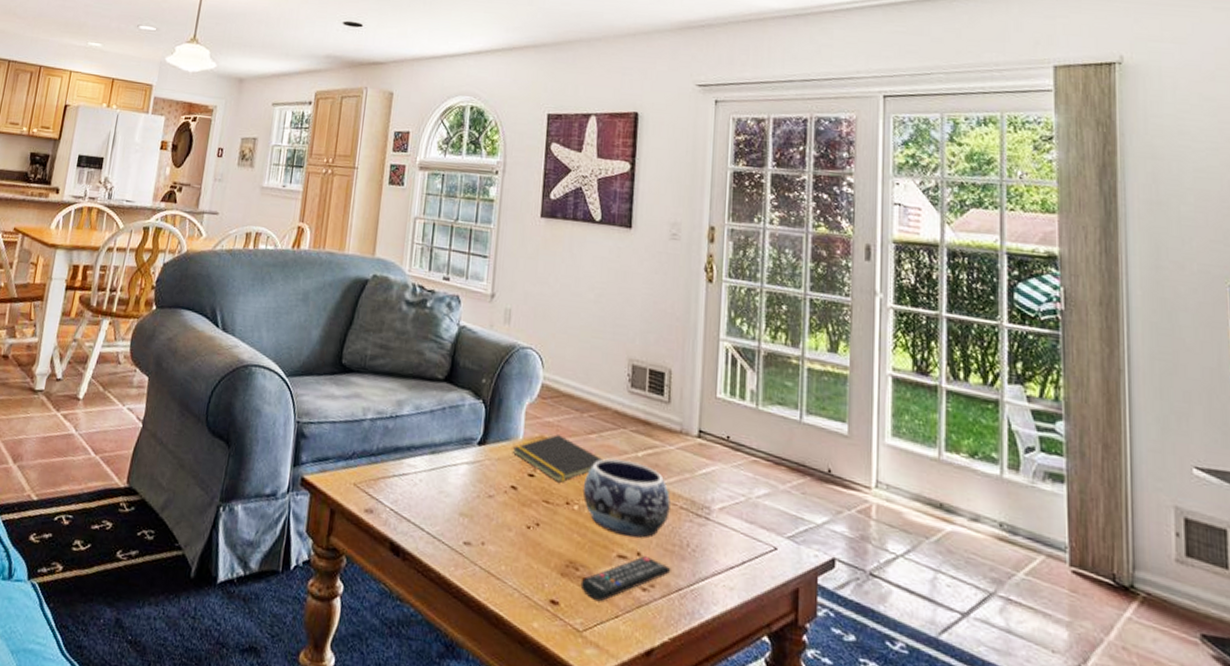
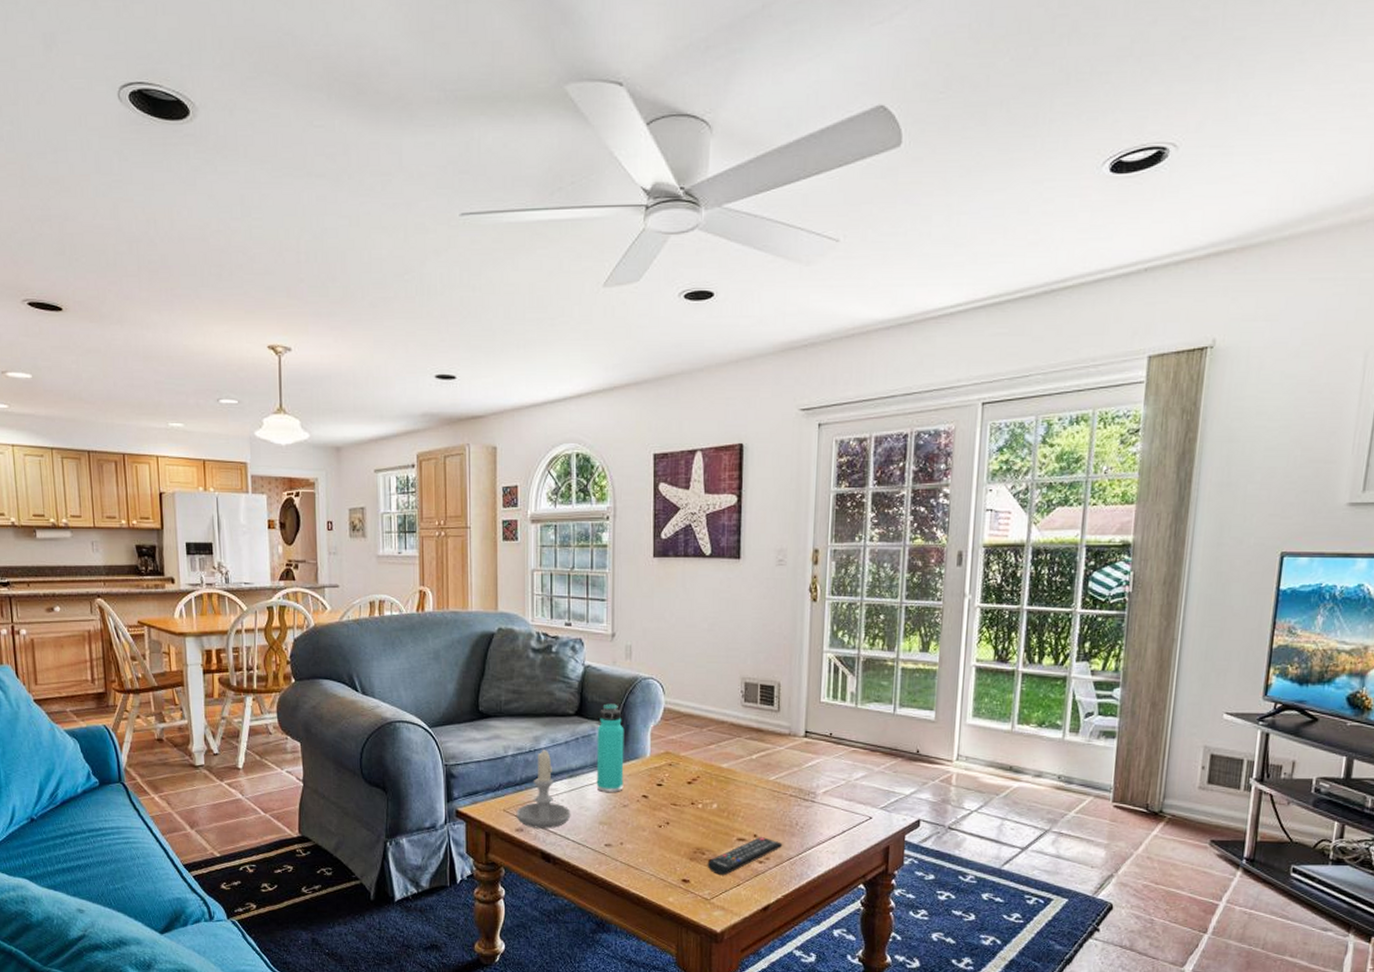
candle: none [367,415,429,514] -> present [516,748,571,829]
thermos bottle: none [460,371,497,479] -> present [596,703,625,793]
notepad: present [512,434,603,483] -> none [641,749,722,788]
decorative bowl: present [582,458,671,538] -> none [705,763,781,823]

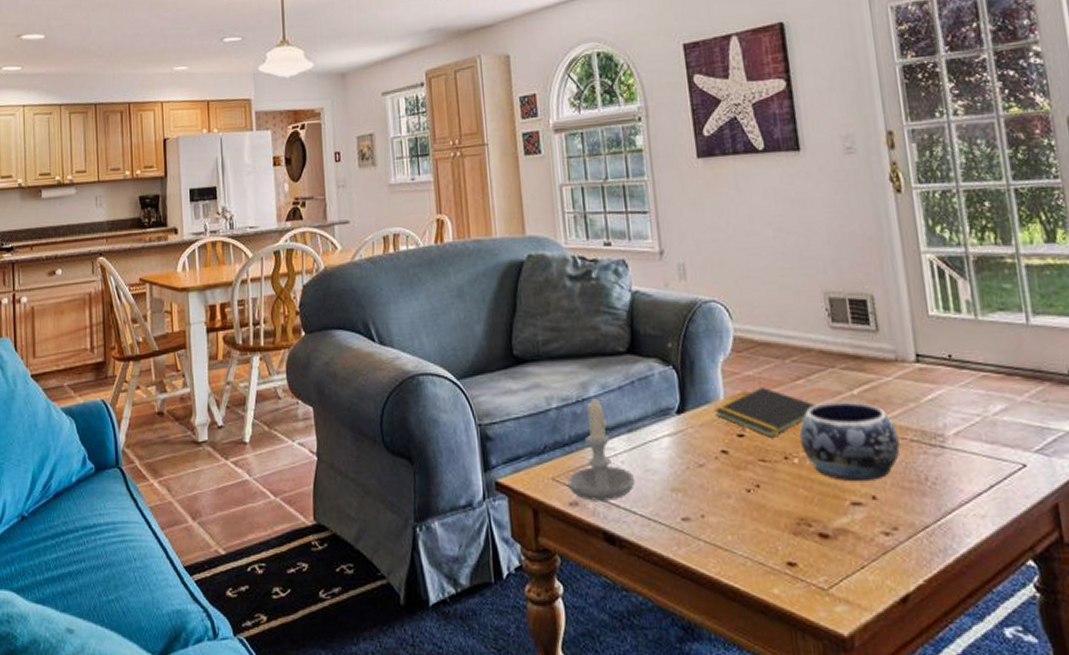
thermos bottle: present [596,703,625,793] -> none [655,335,696,450]
notepad: none [641,749,722,788] -> present [714,387,816,438]
decorative bowl: none [705,763,781,823] -> present [799,401,900,481]
remote control: present [707,837,783,876] -> none [816,499,913,555]

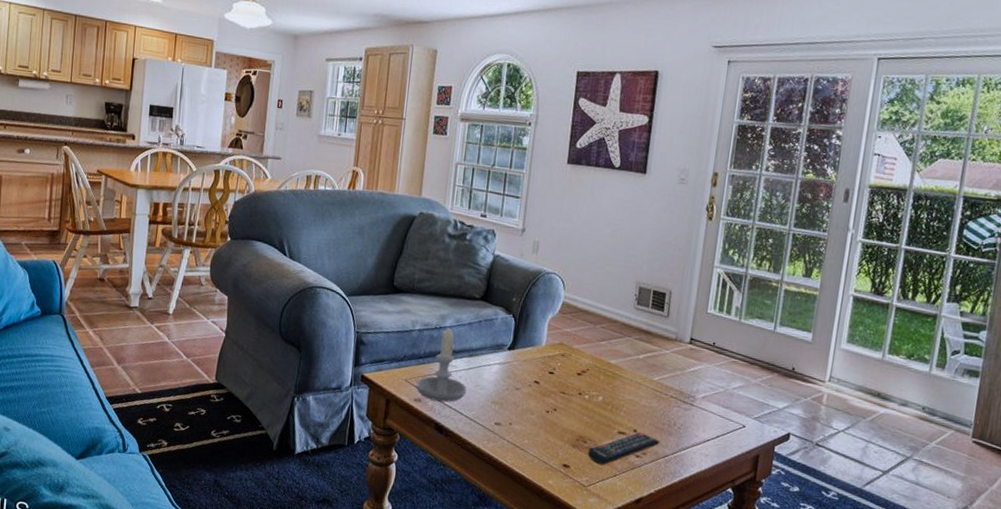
notepad: present [714,387,816,438] -> none [536,342,611,378]
decorative bowl: present [799,401,900,481] -> none [592,360,664,419]
remote control: none [816,499,913,555] -> present [587,432,660,466]

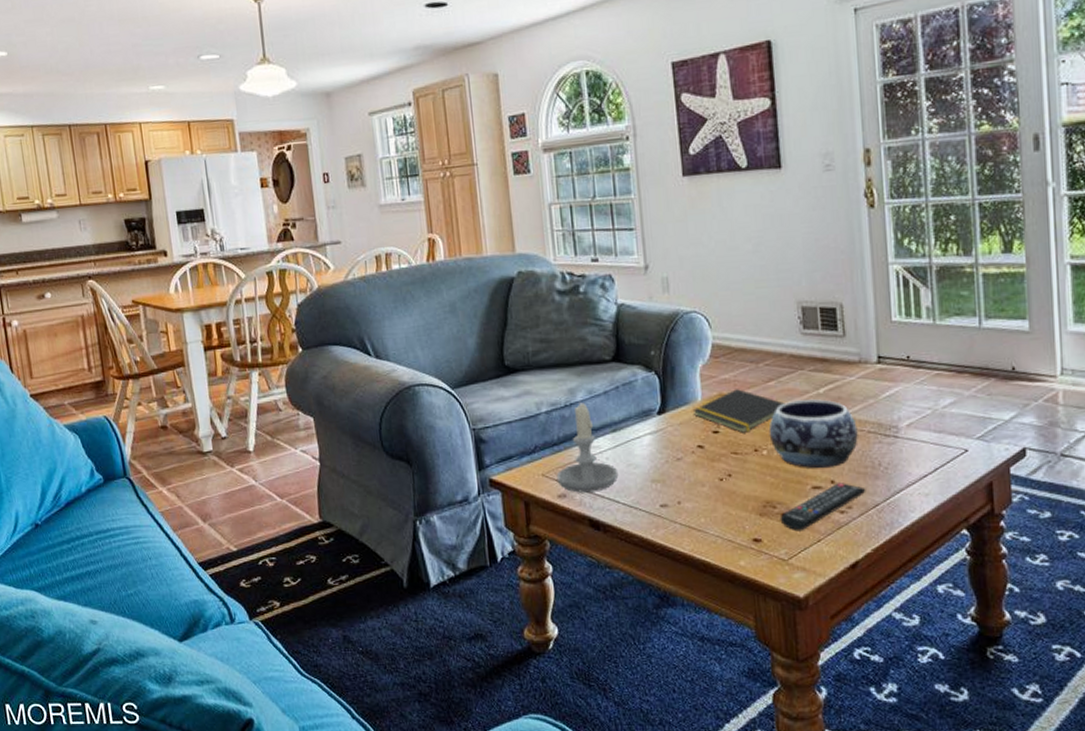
notepad: none [536,342,611,378] -> present [692,389,785,433]
decorative bowl: none [592,360,664,419] -> present [769,399,858,468]

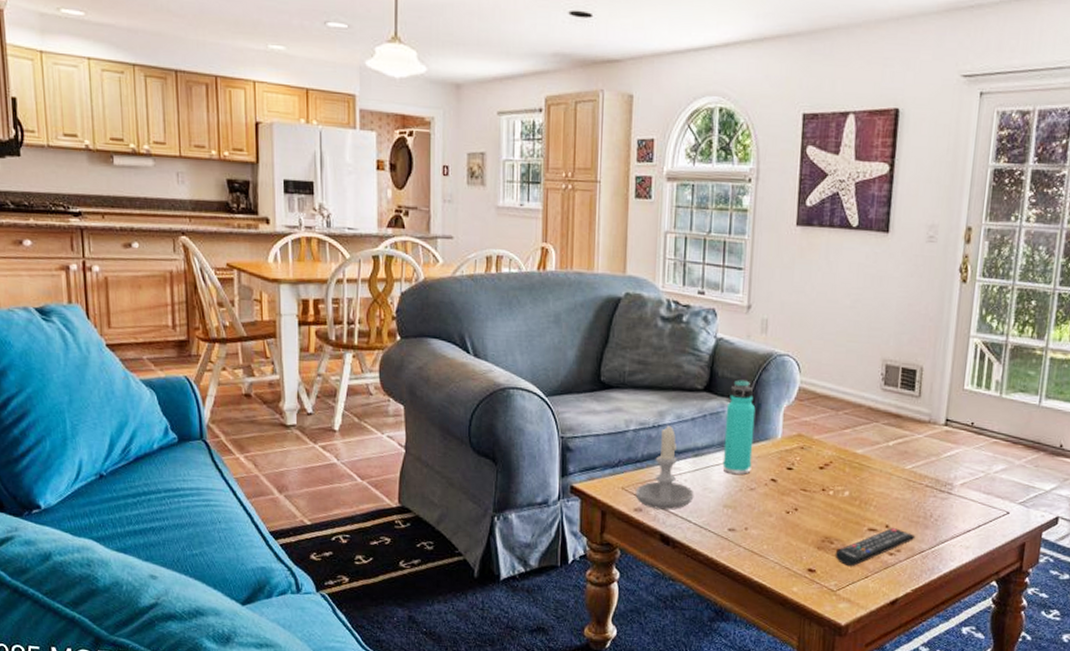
thermos bottle: none [638,344,675,446] -> present [722,380,756,475]
notepad: present [692,389,785,433] -> none [771,432,857,473]
decorative bowl: present [769,399,858,468] -> none [837,449,917,513]

